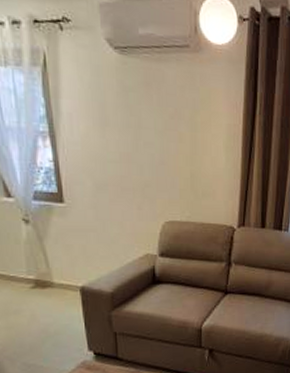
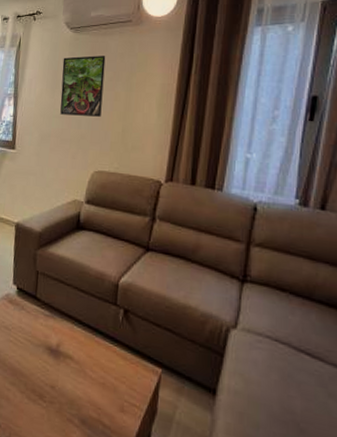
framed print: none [110,86,166,161] -> present [60,56,106,117]

